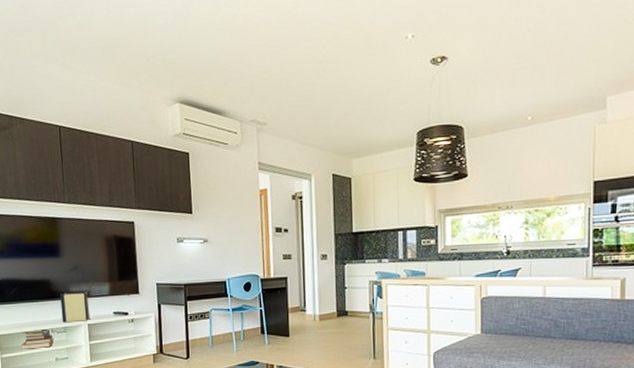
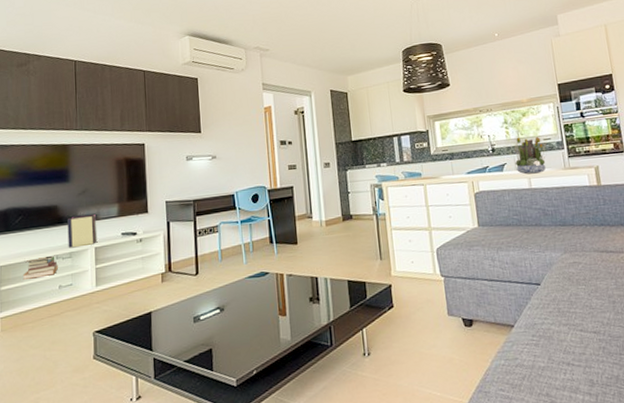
flower arrangement: none [530,240,570,282] -> present [513,137,547,175]

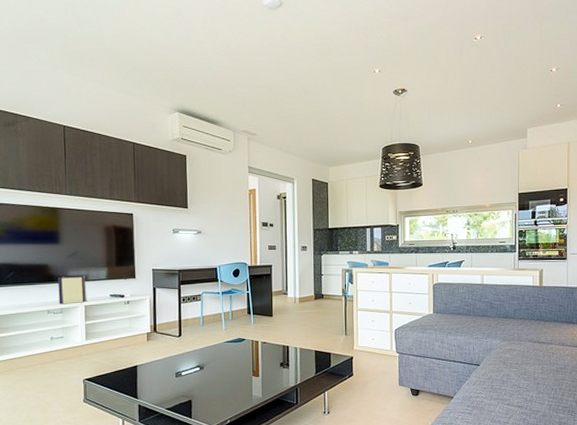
books: present [23,255,58,281] -> none [16,309,50,331]
flower arrangement: present [513,137,547,175] -> none [471,238,501,272]

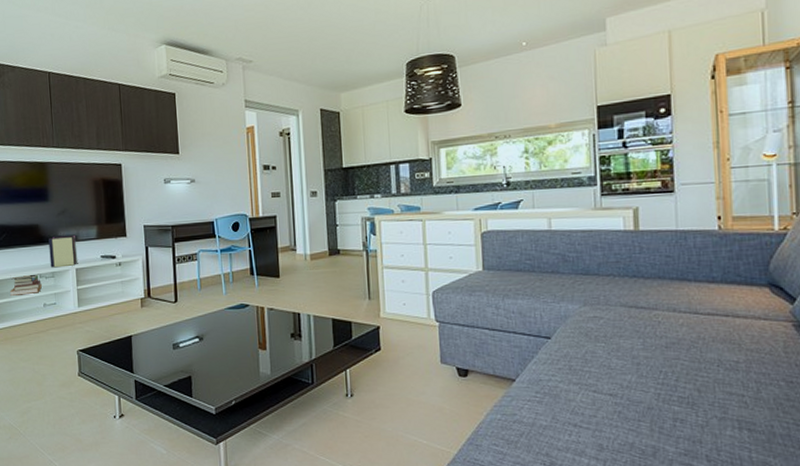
books: none [16,309,50,331] -> present [10,274,42,297]

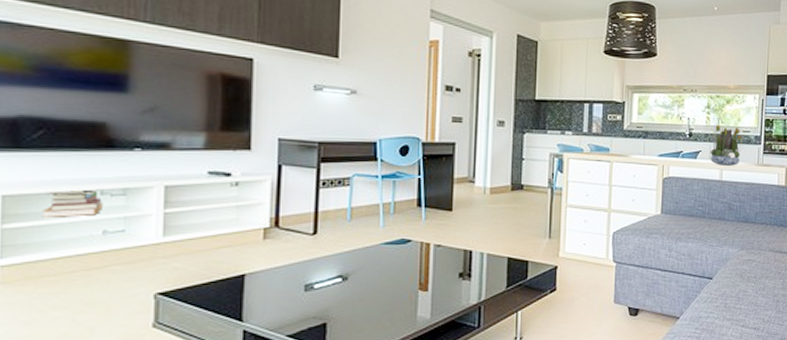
books: present [48,236,78,268] -> none [121,141,170,183]
flower arrangement: none [533,169,575,214] -> present [709,124,745,166]

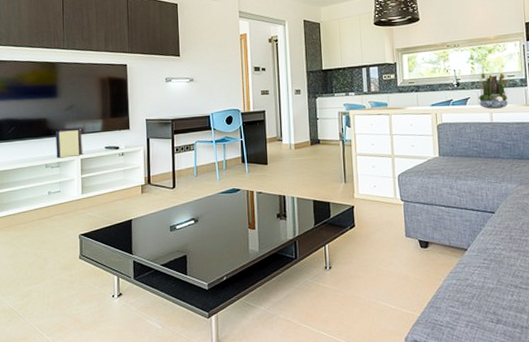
books: present [43,188,103,219] -> none [16,164,47,186]
books: none [121,141,170,183] -> present [55,129,83,158]

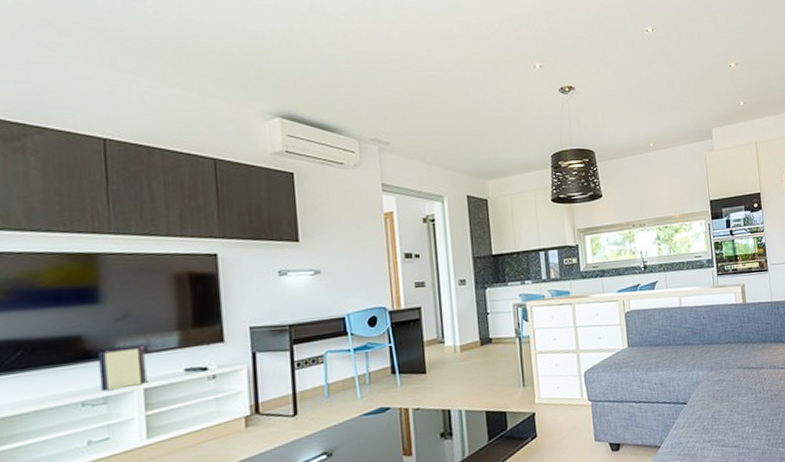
flower arrangement: present [478,73,510,109] -> none [666,254,698,293]

